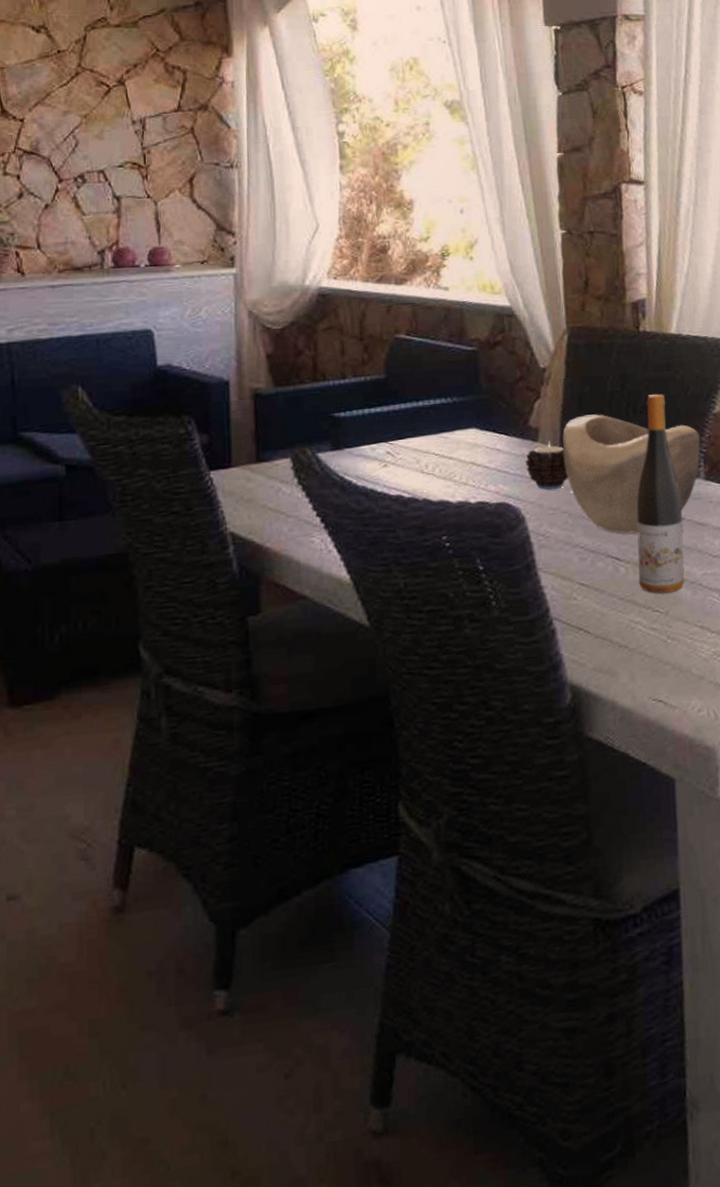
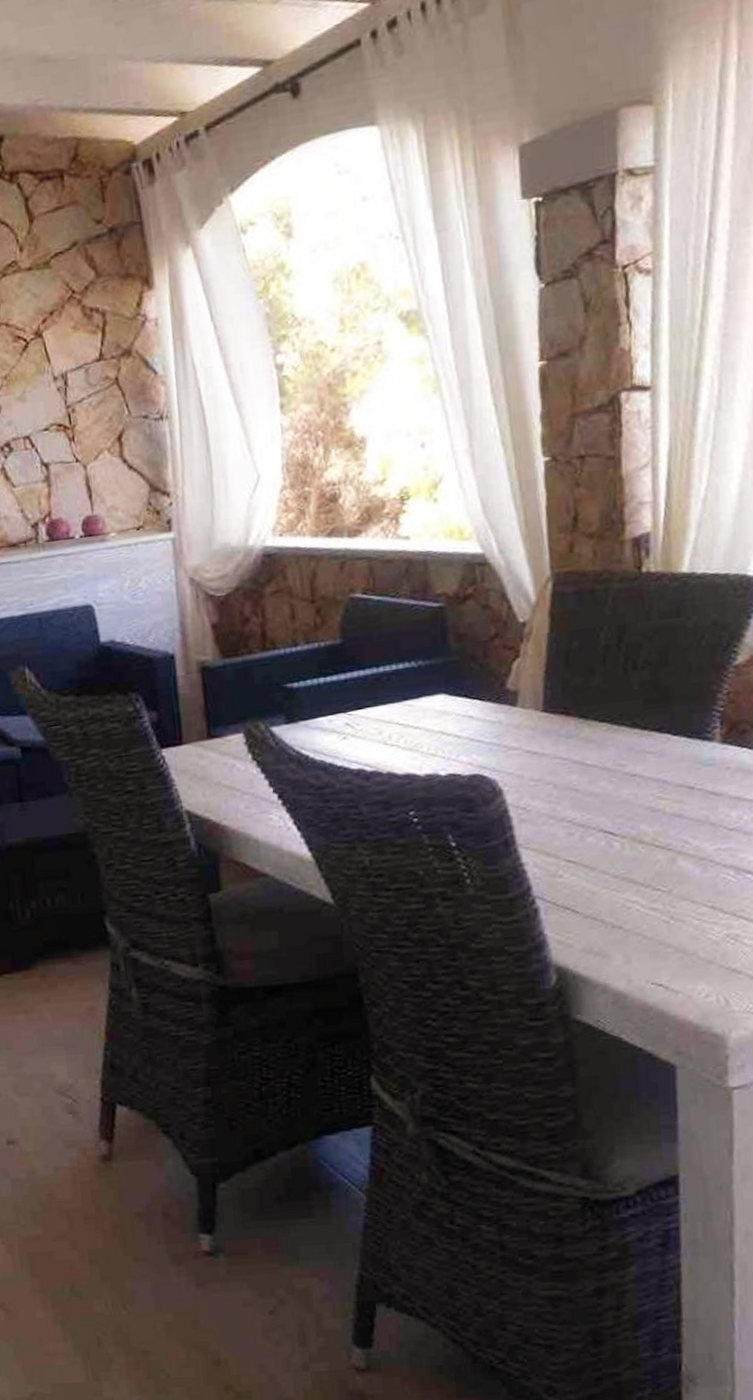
candle: present [525,441,568,490] -> none [502,704,553,760]
decorative bowl: present [562,414,701,534] -> none [546,672,717,806]
wine bottle: present [636,394,685,594] -> none [635,645,693,871]

